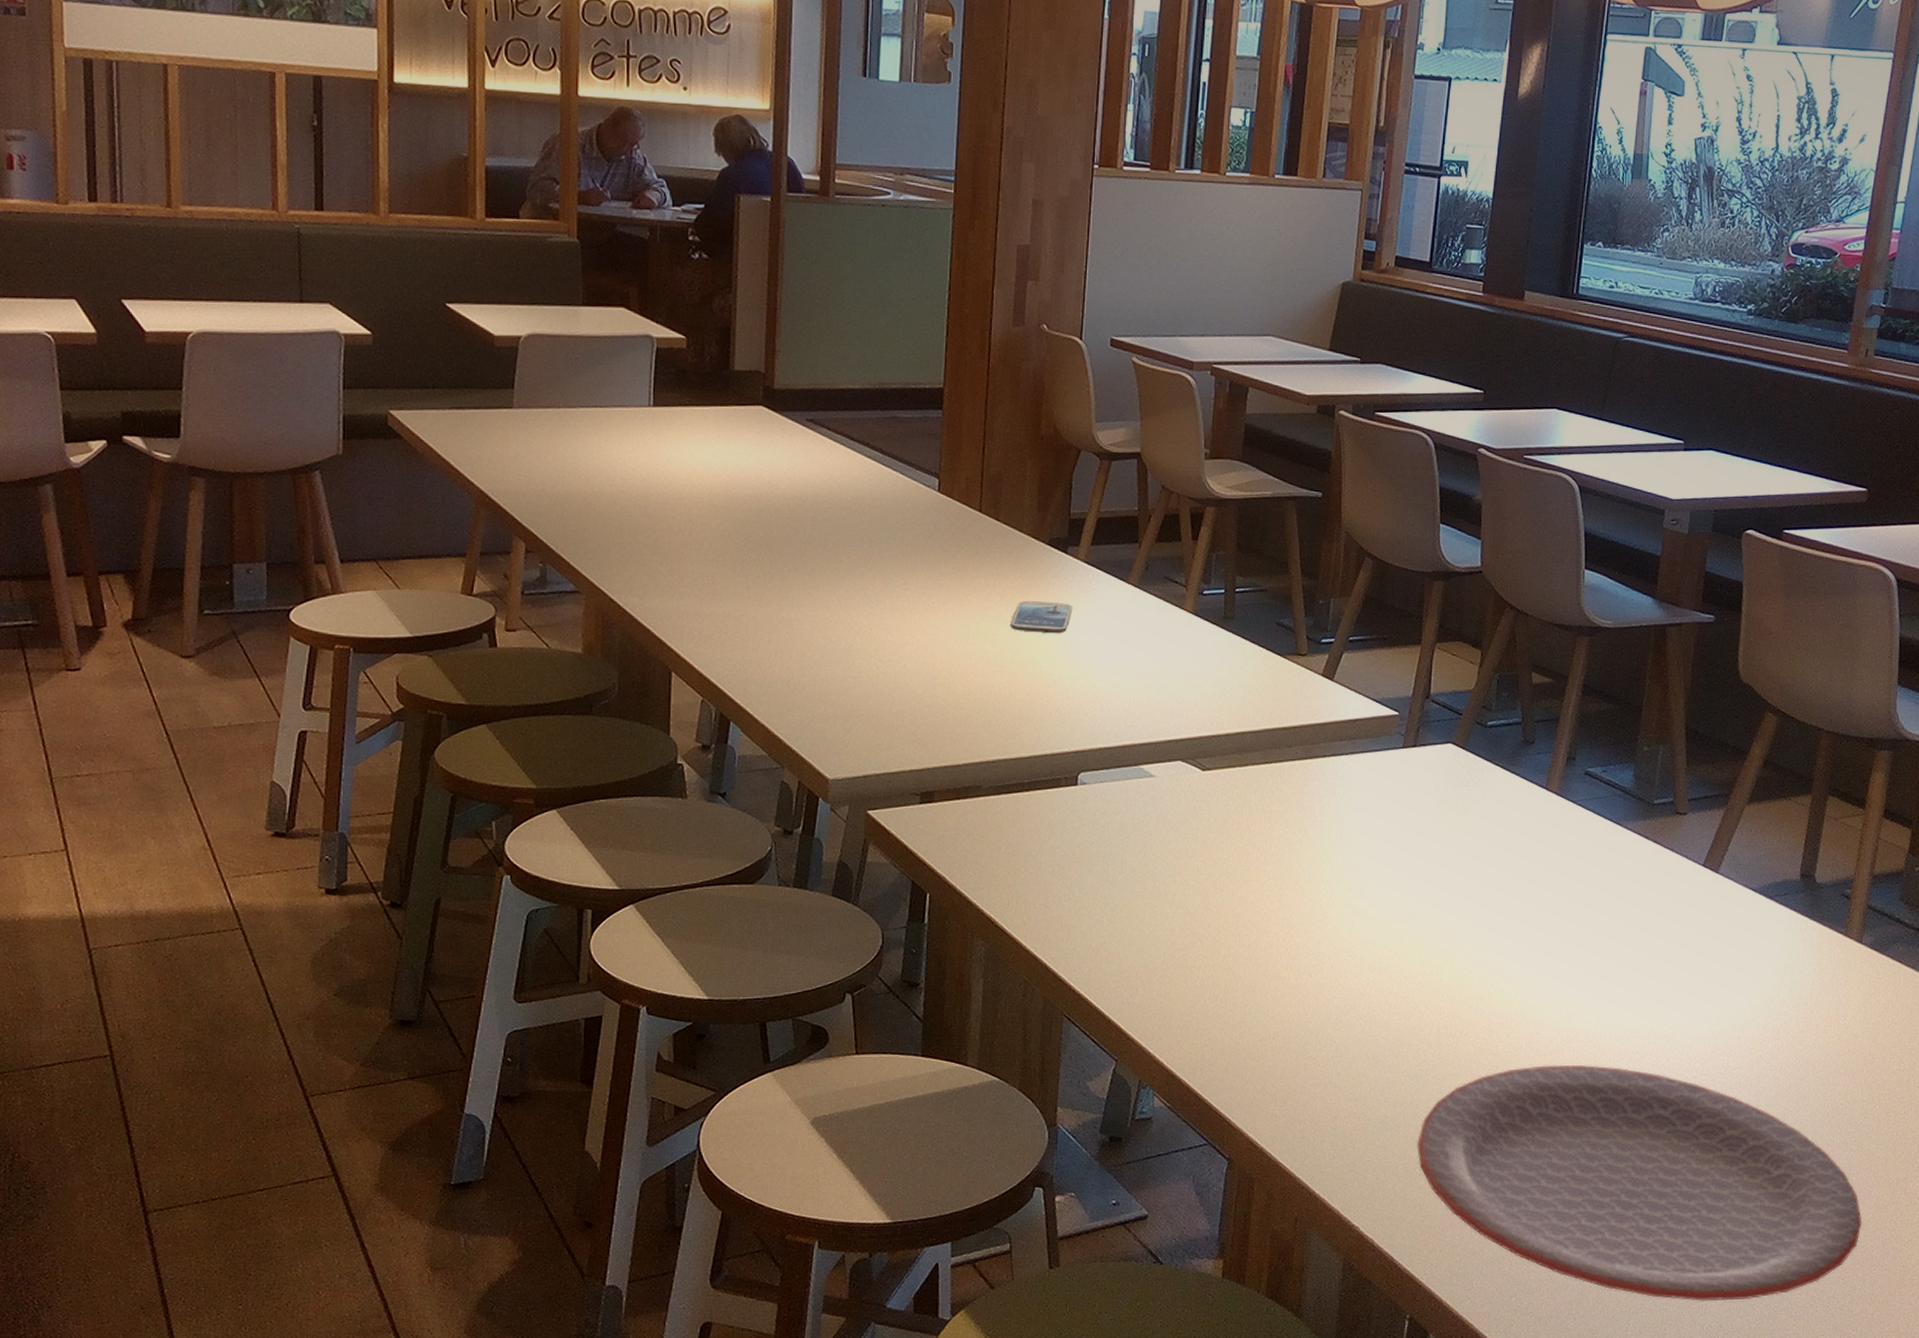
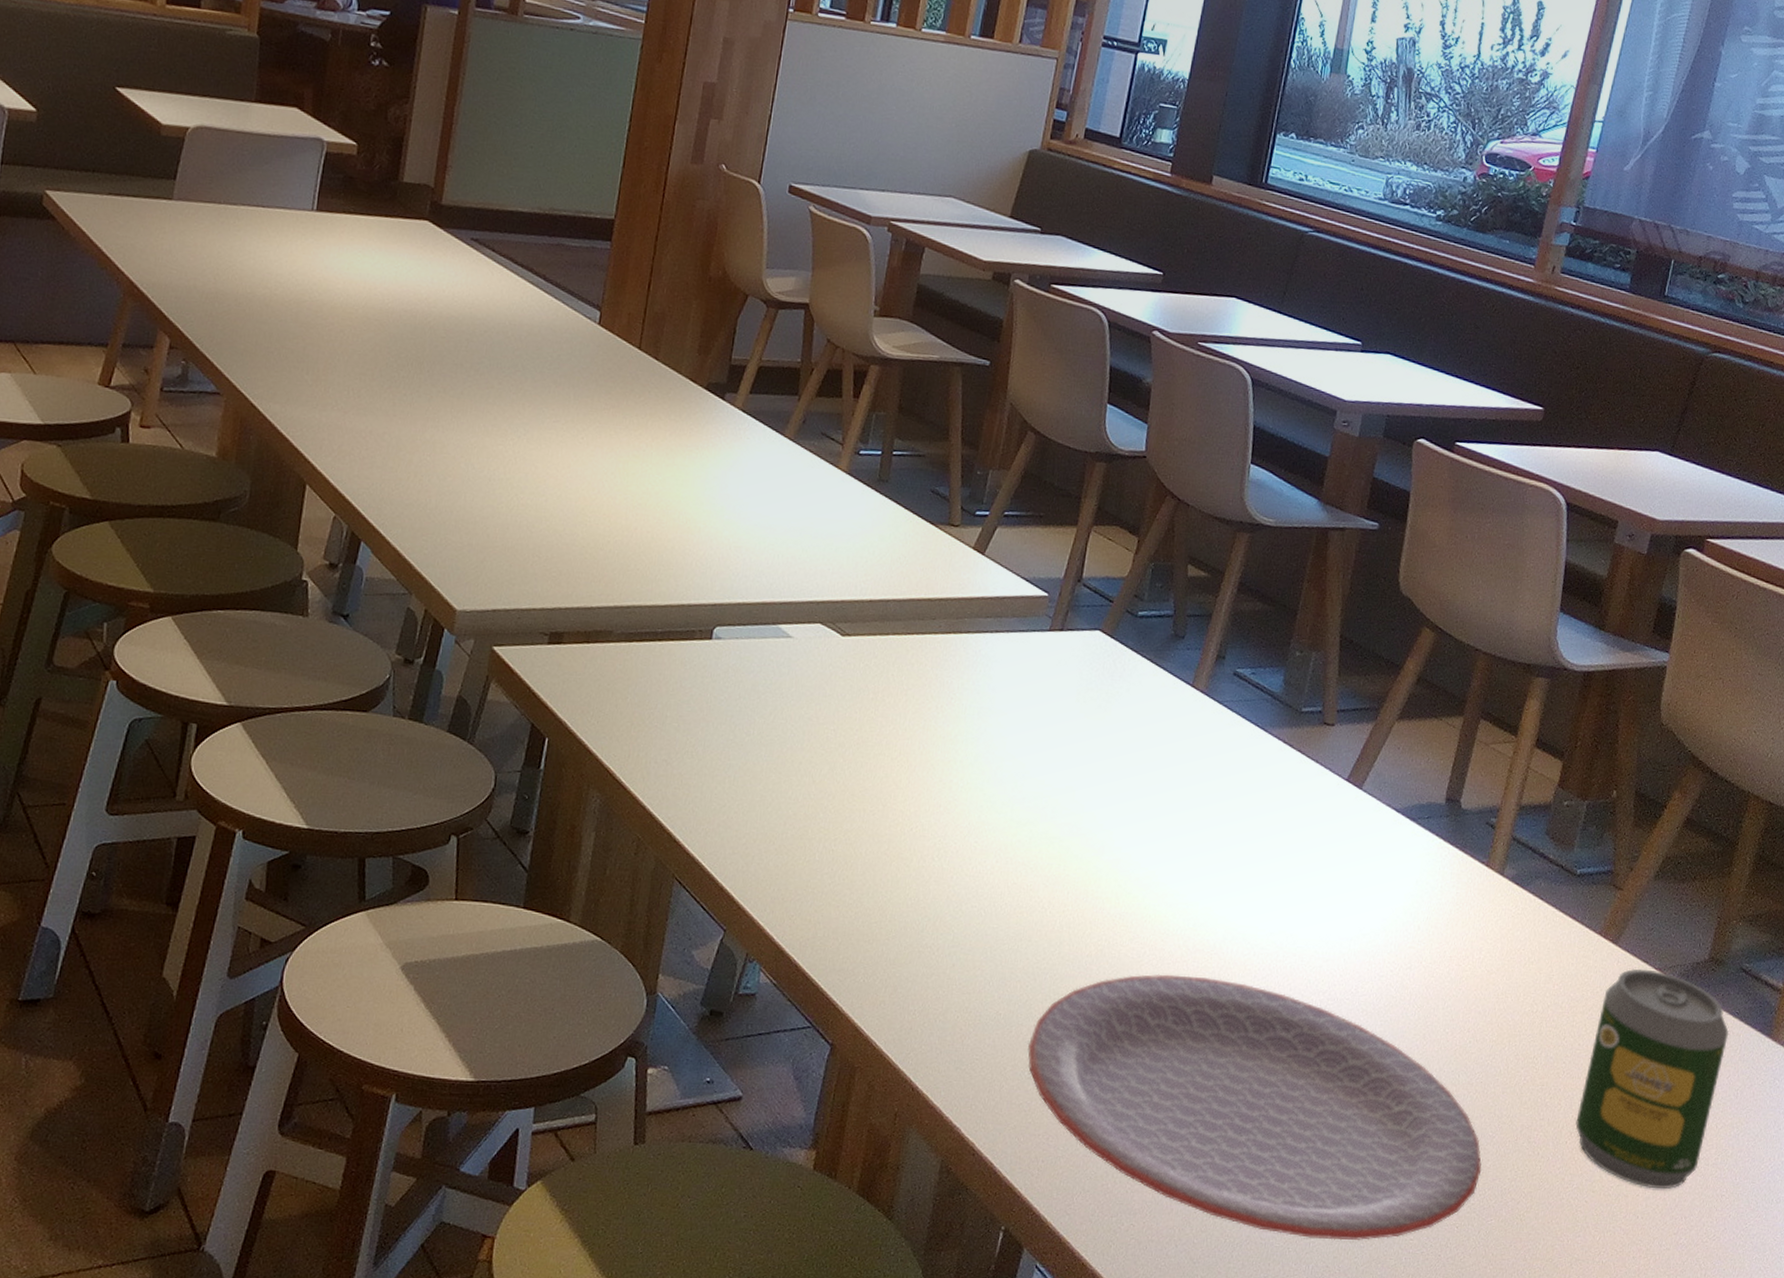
smartphone: present [1011,601,1073,634] -> none [659,444,725,482]

